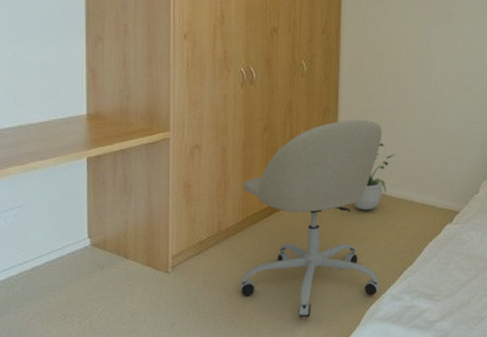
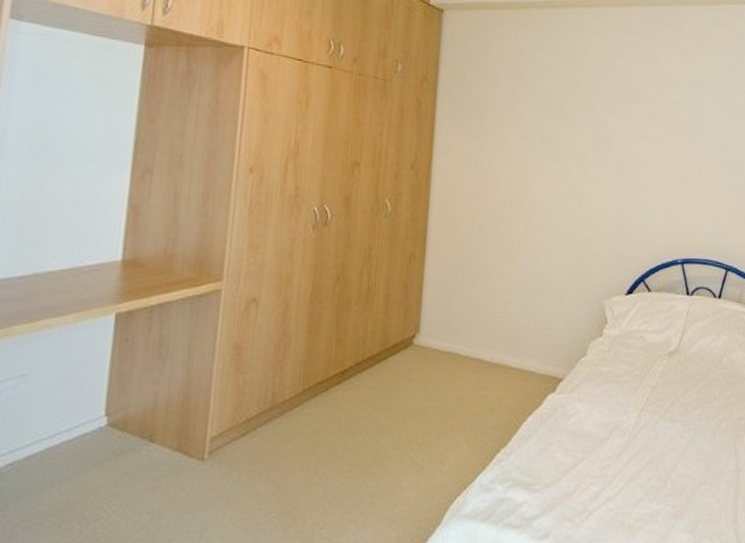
office chair: present [239,120,382,318] -> none [292,268,475,517]
potted plant: present [352,143,396,211] -> none [438,296,491,379]

